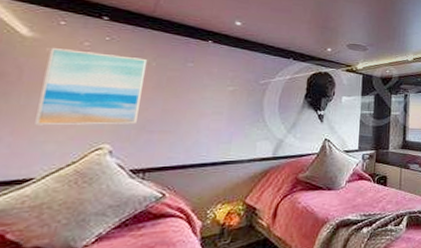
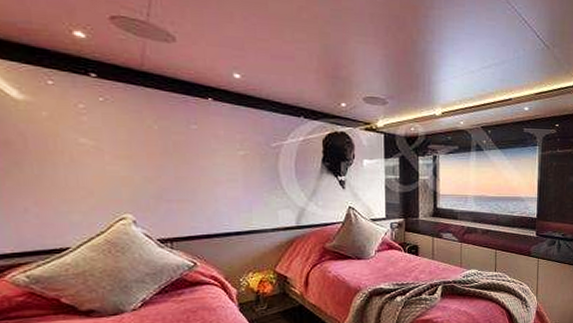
wall art: present [35,48,148,126] -> none [46,112,152,196]

